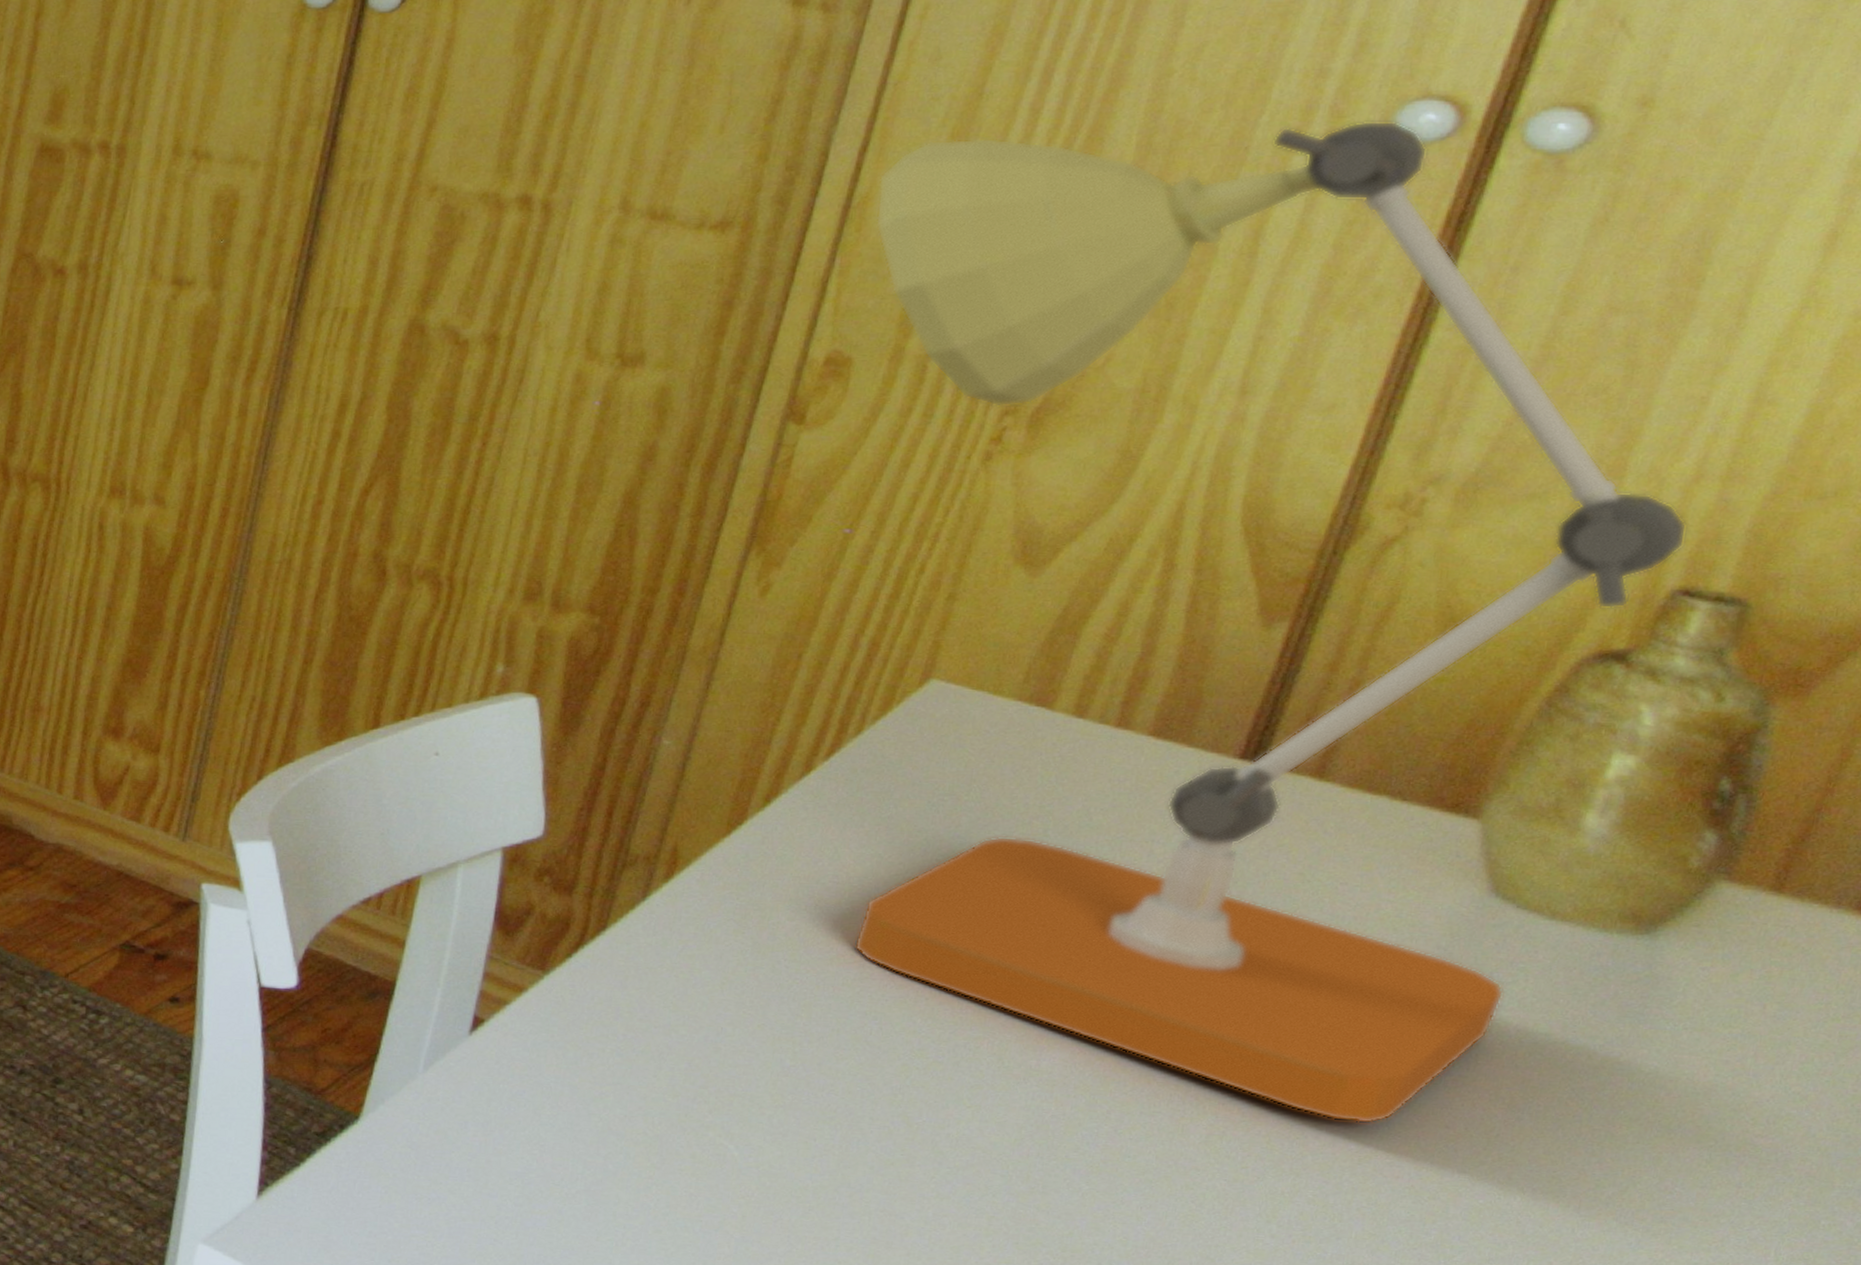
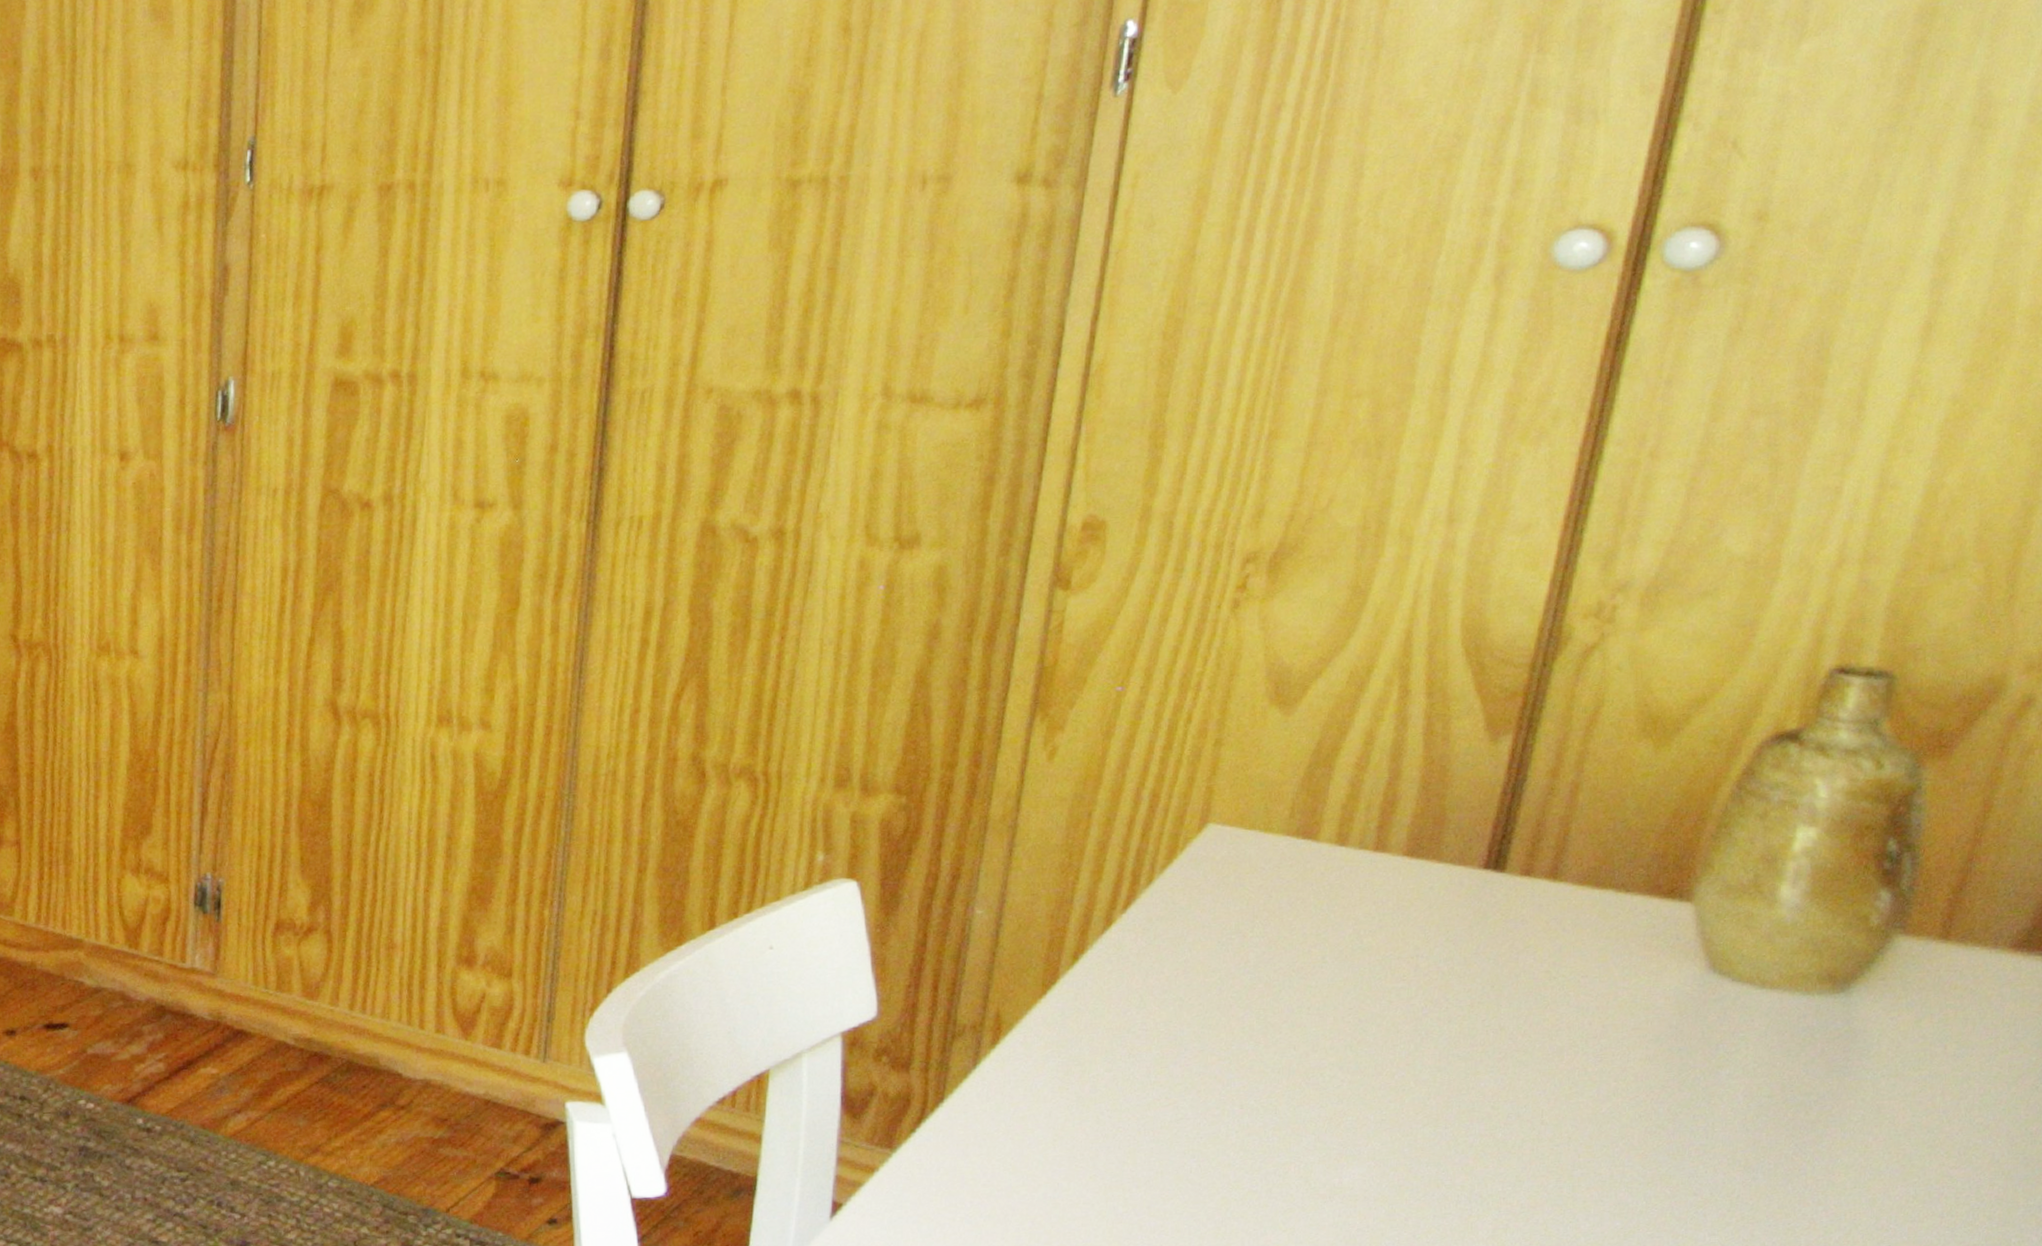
desk lamp: present [853,120,1688,1125] -> none [1111,251,1837,1202]

